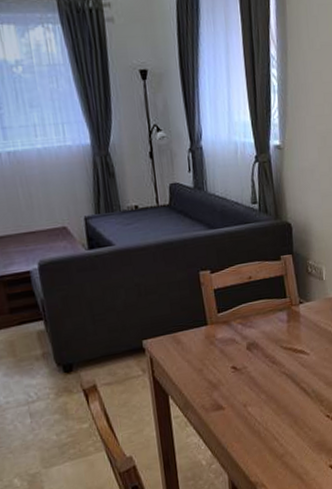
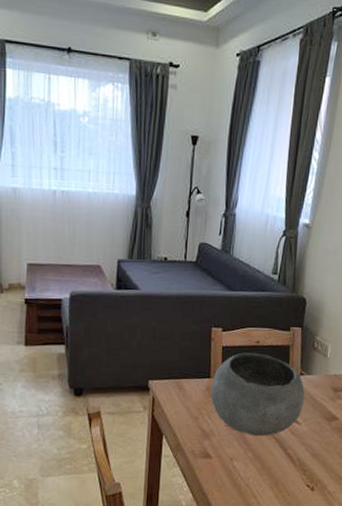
bowl: none [209,289,309,377] -> present [210,352,305,437]

